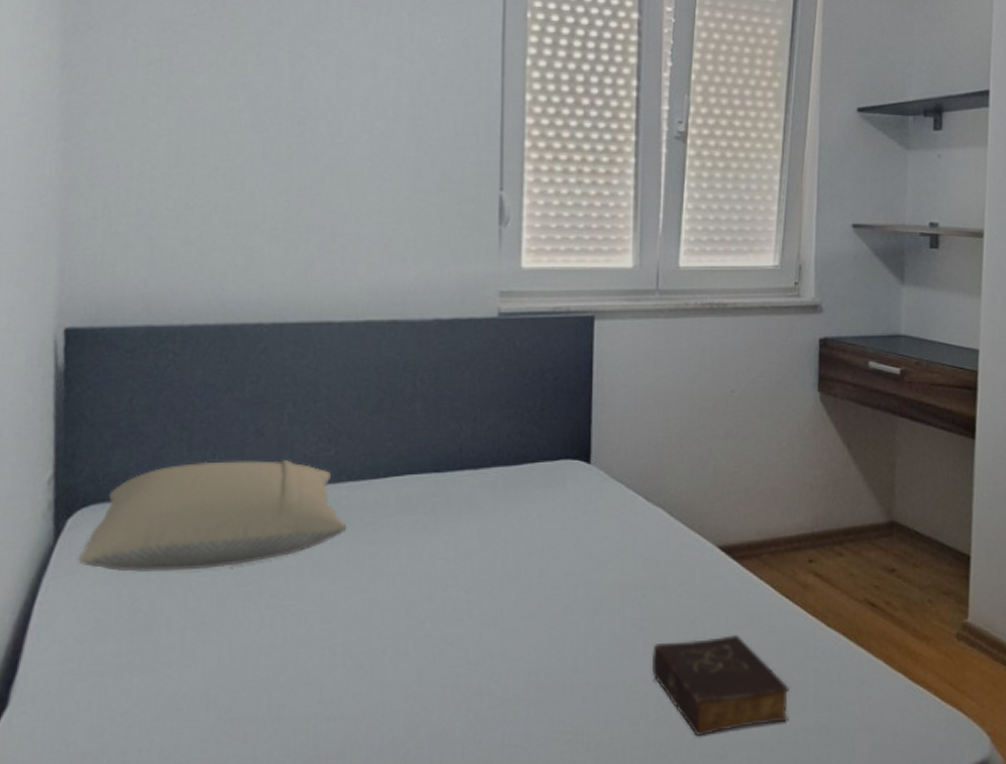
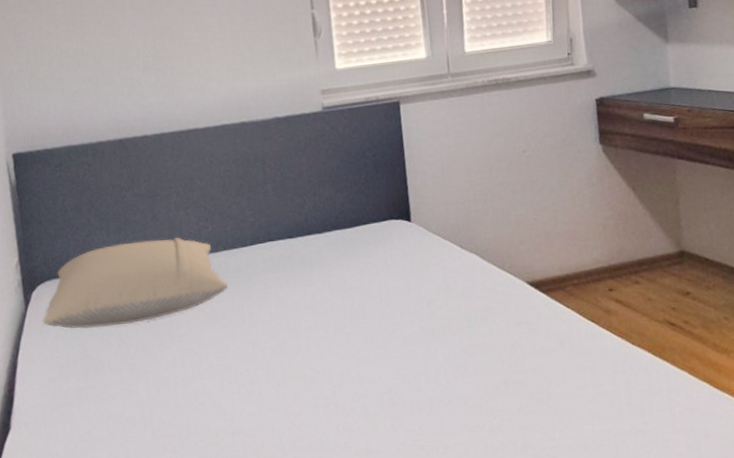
book: present [652,635,791,736] -> none [481,355,607,440]

